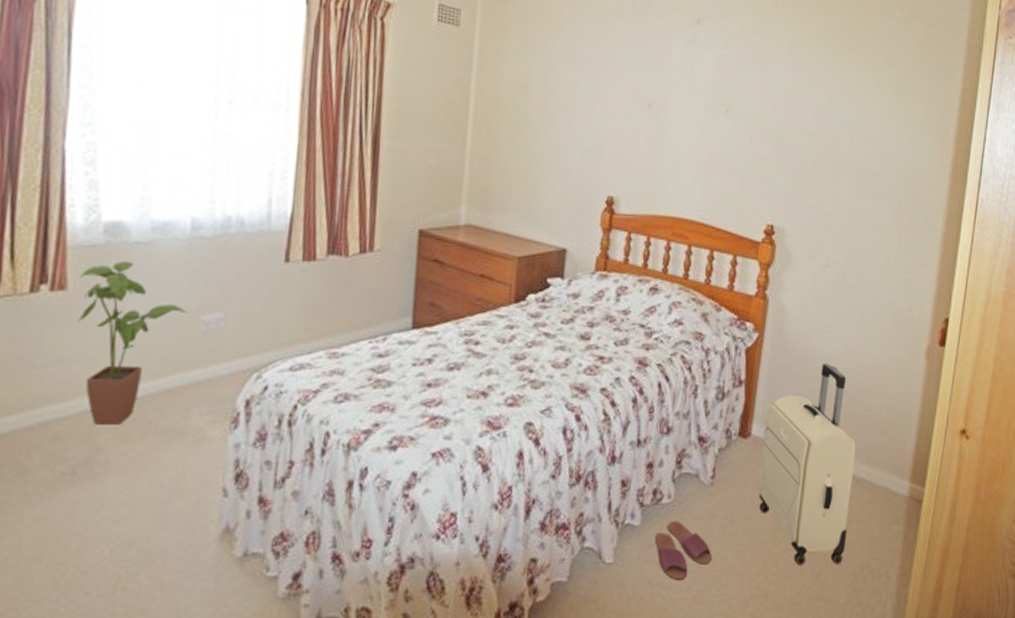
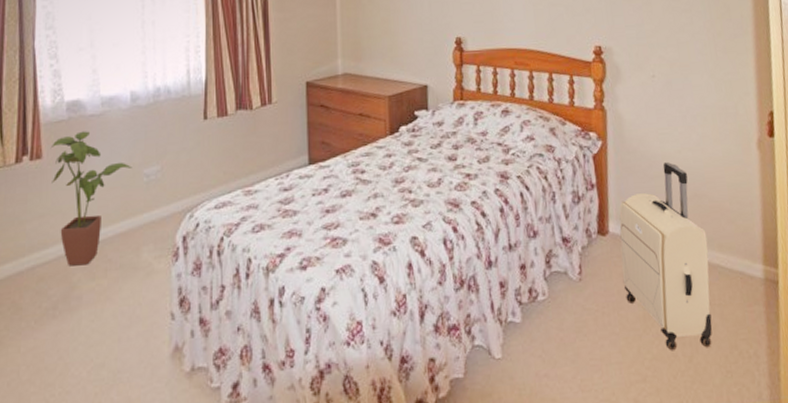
slippers: present [654,521,712,580] -> none [535,316,590,371]

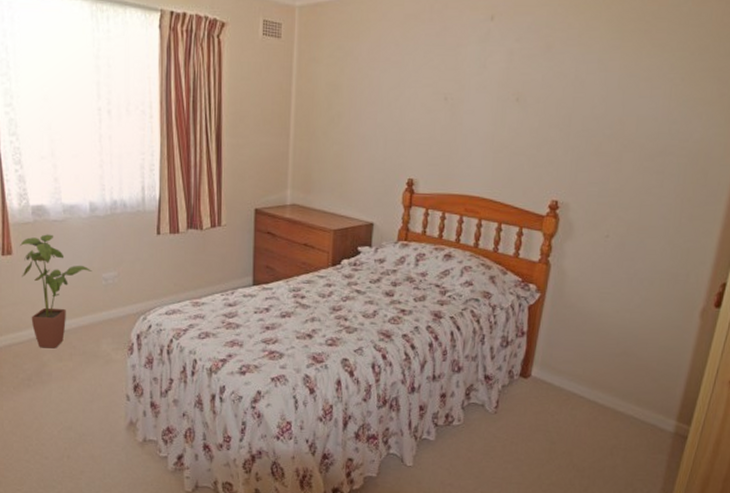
suitcase: present [619,161,713,350] -> none [536,319,627,482]

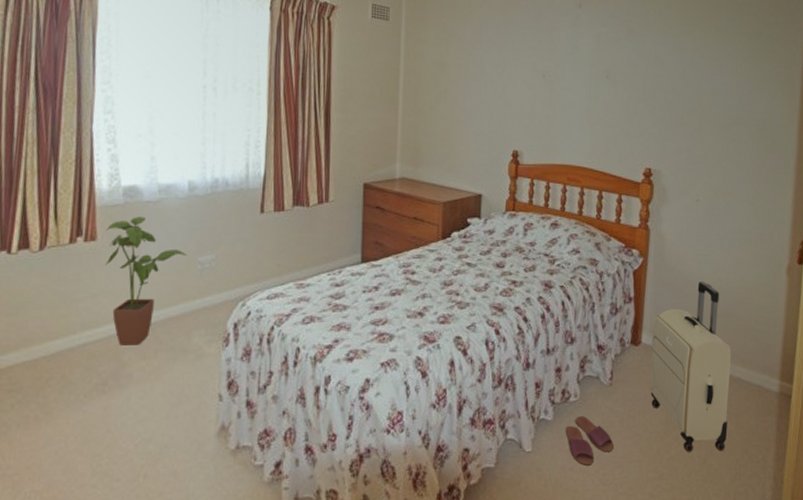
slippers: none [446,439,494,483] -> present [565,416,613,466]
suitcase: none [536,319,627,482] -> present [650,281,732,452]

